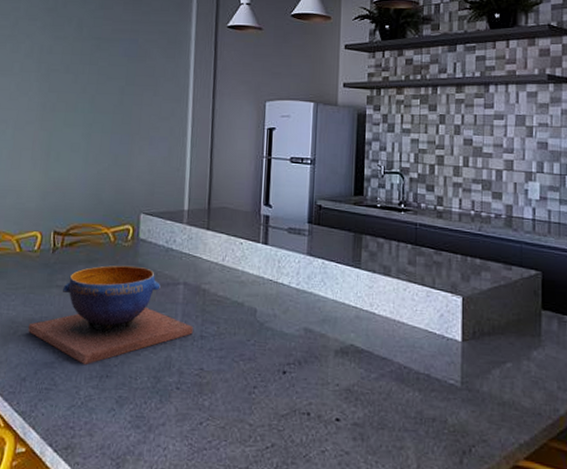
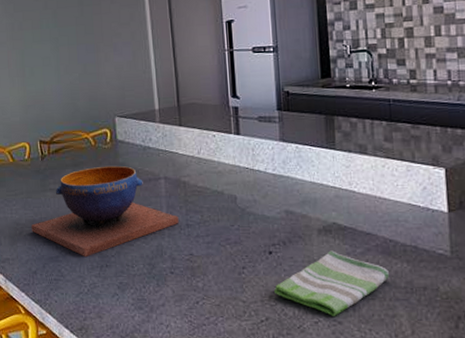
dish towel: none [284,374,402,445] -> present [274,250,390,316]

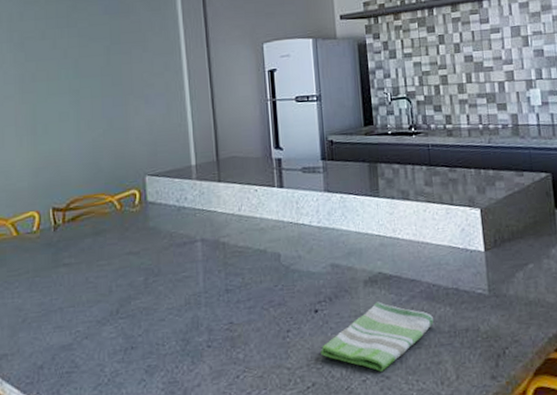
decorative bowl: present [32,165,179,258] -> none [39,230,217,341]

